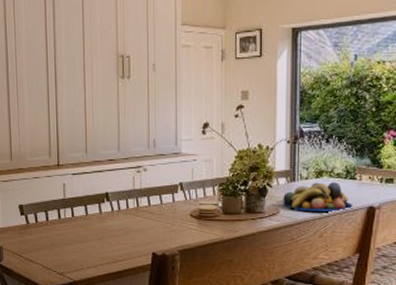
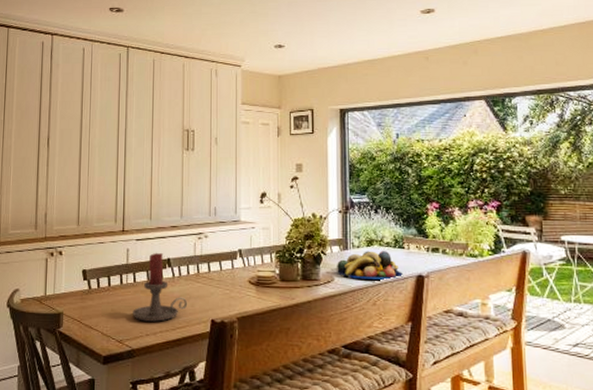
candle holder: none [72,186,128,255] -> present [133,252,188,322]

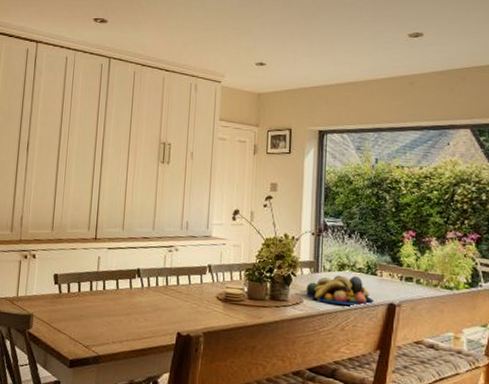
candle holder: present [133,252,188,322] -> none [100,262,155,331]

